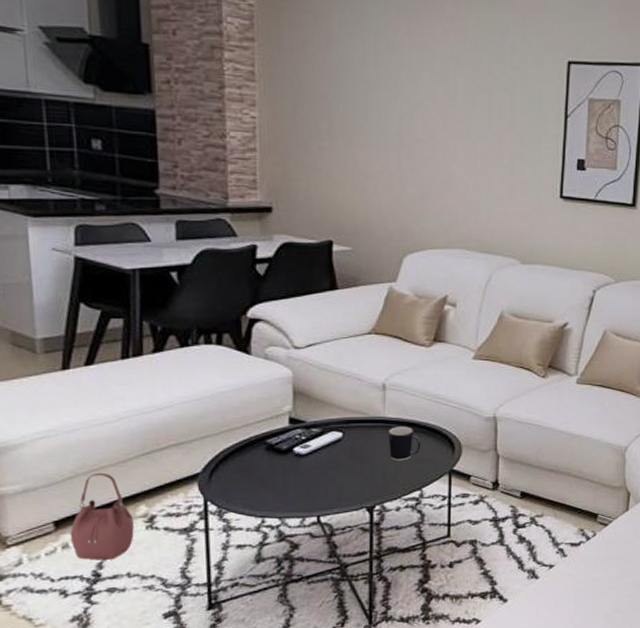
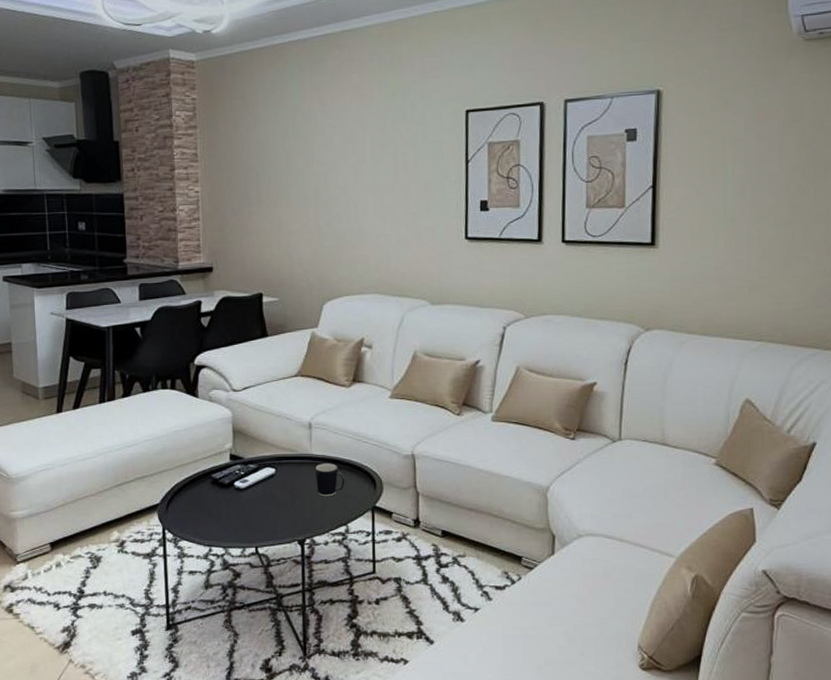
handbag: present [70,472,134,560] -> none [61,501,109,579]

